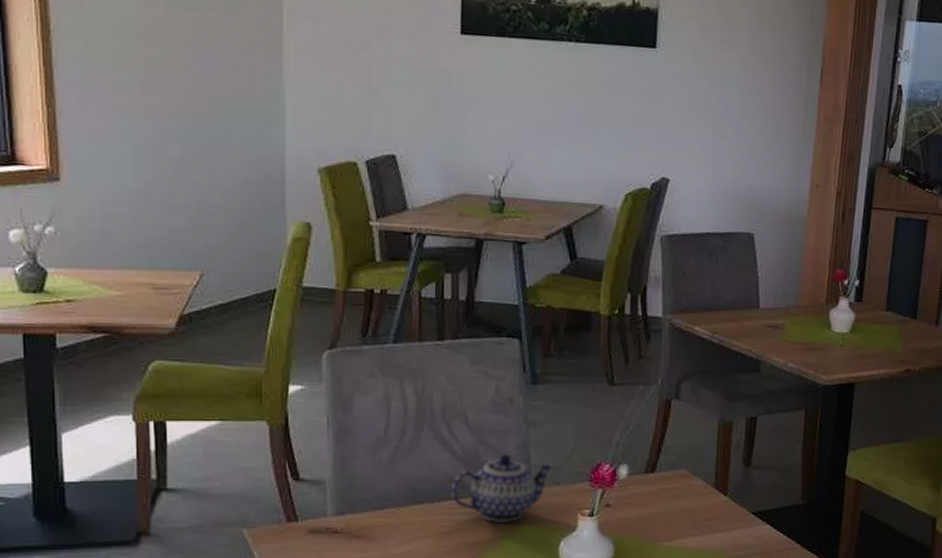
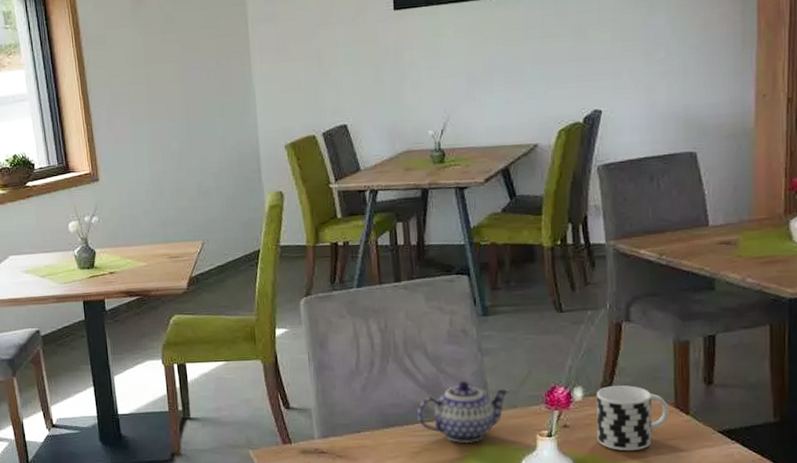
cup: none [638,465,709,532] -> present [596,385,669,451]

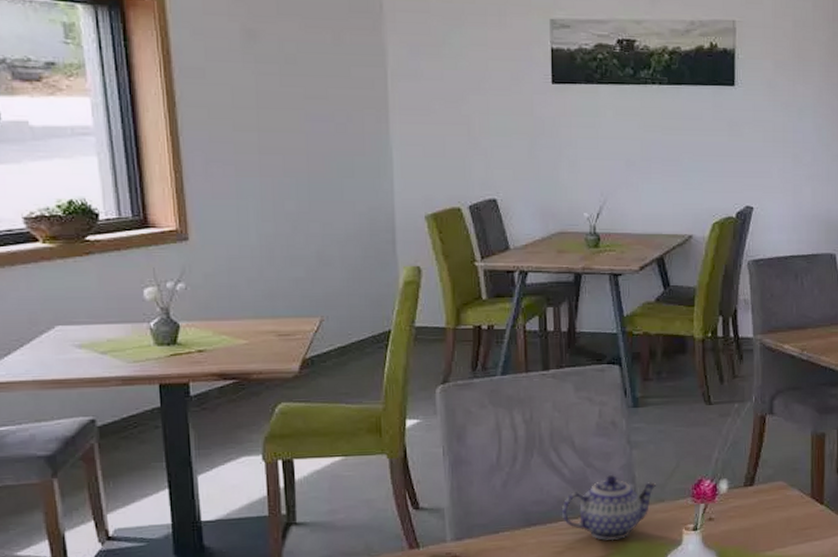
cup: present [596,385,669,451] -> none [740,477,806,542]

